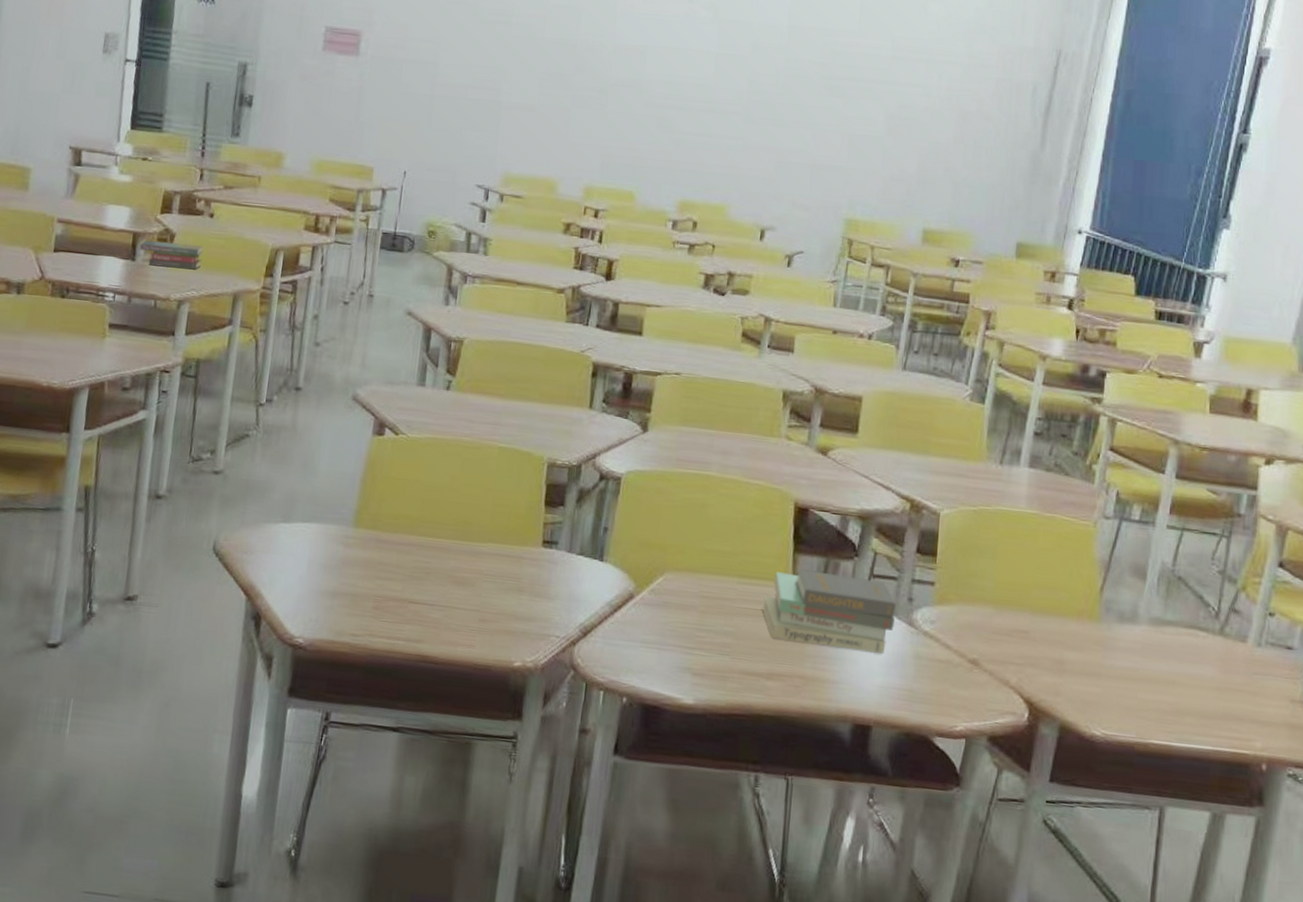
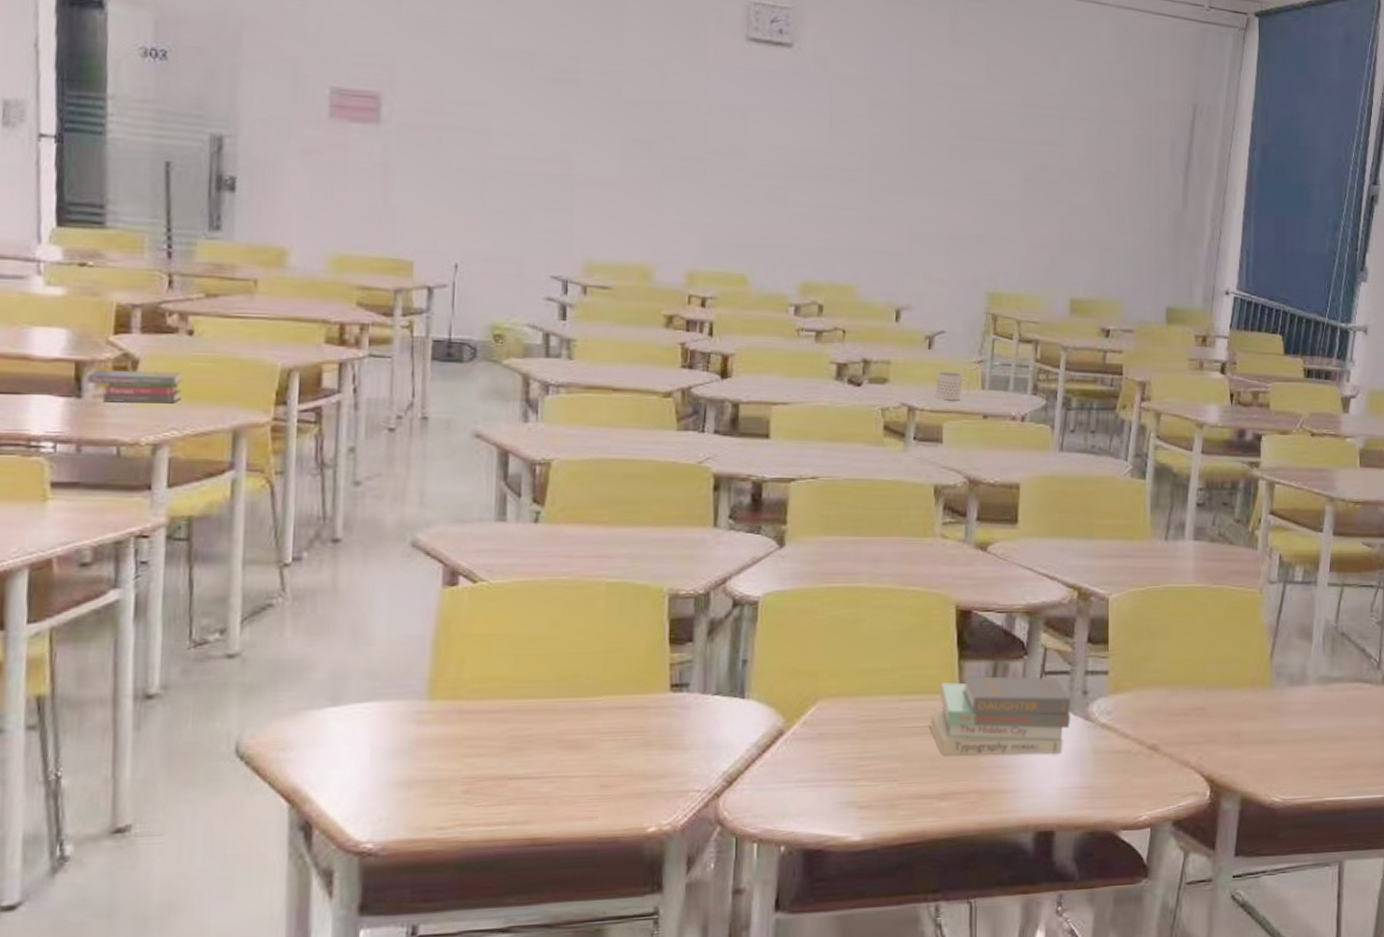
mug: none [790,288,824,316] -> present [935,372,970,401]

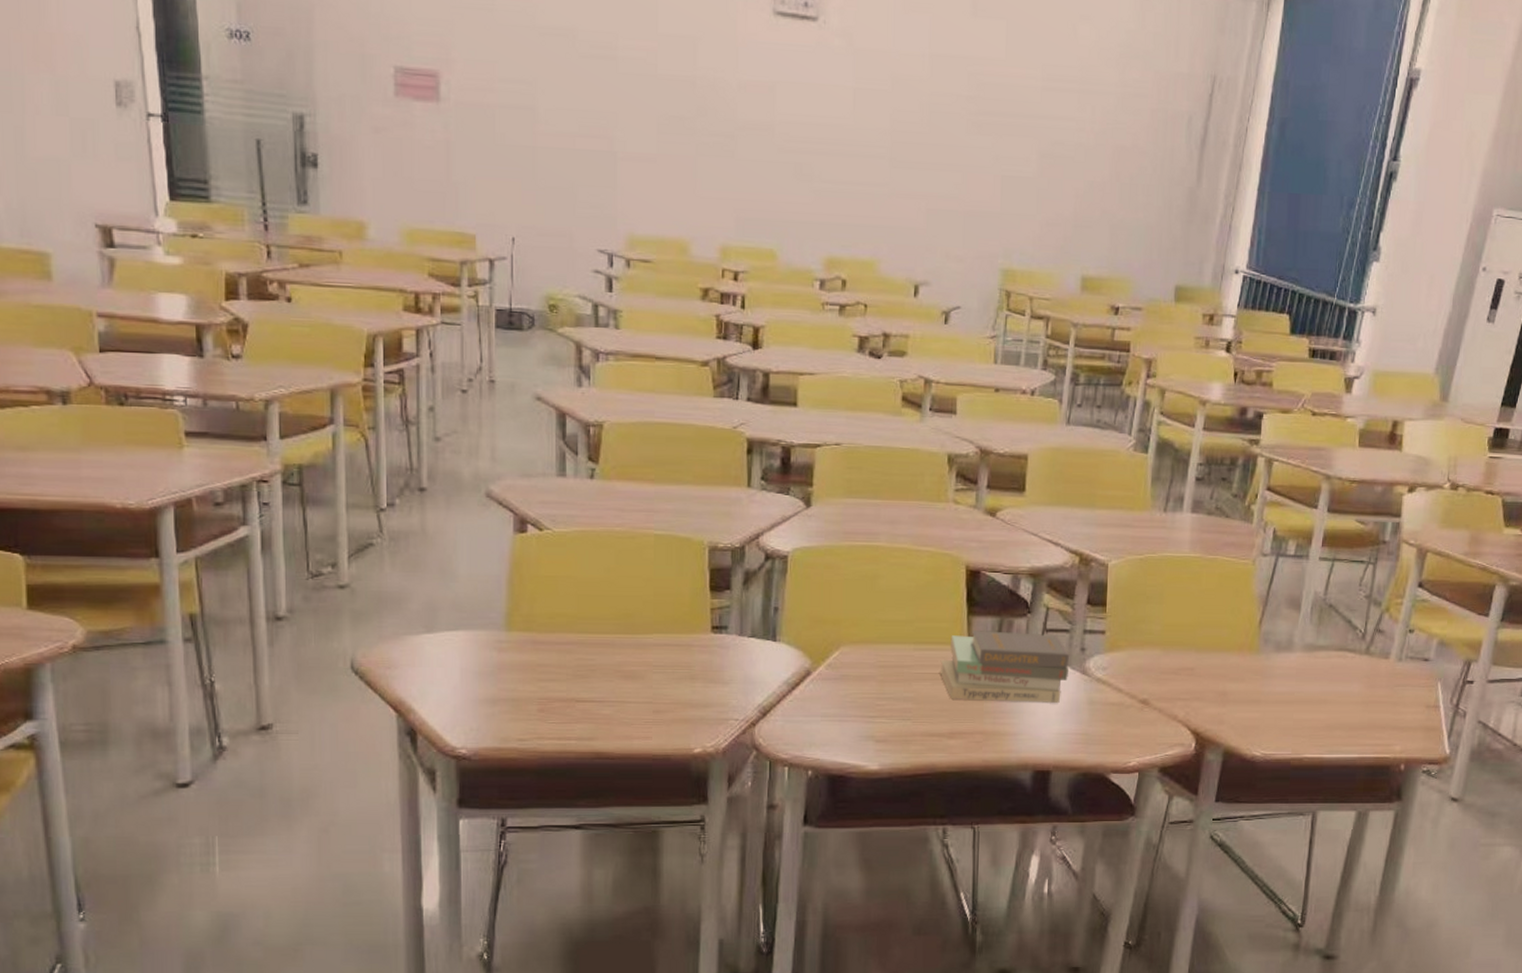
books: present [86,370,184,404] -> none [206,333,287,364]
mug: present [935,372,970,401] -> none [950,346,984,374]

